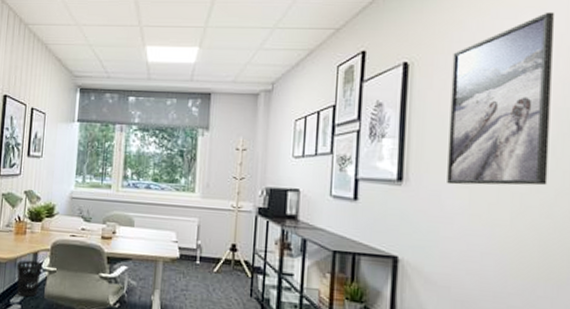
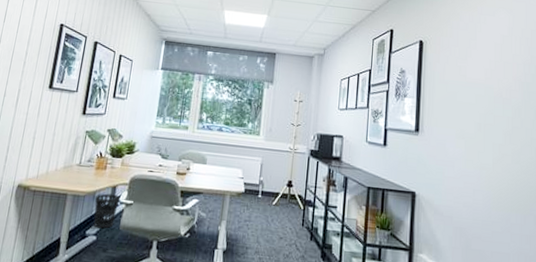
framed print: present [447,11,555,186] -> none [450,12,518,139]

